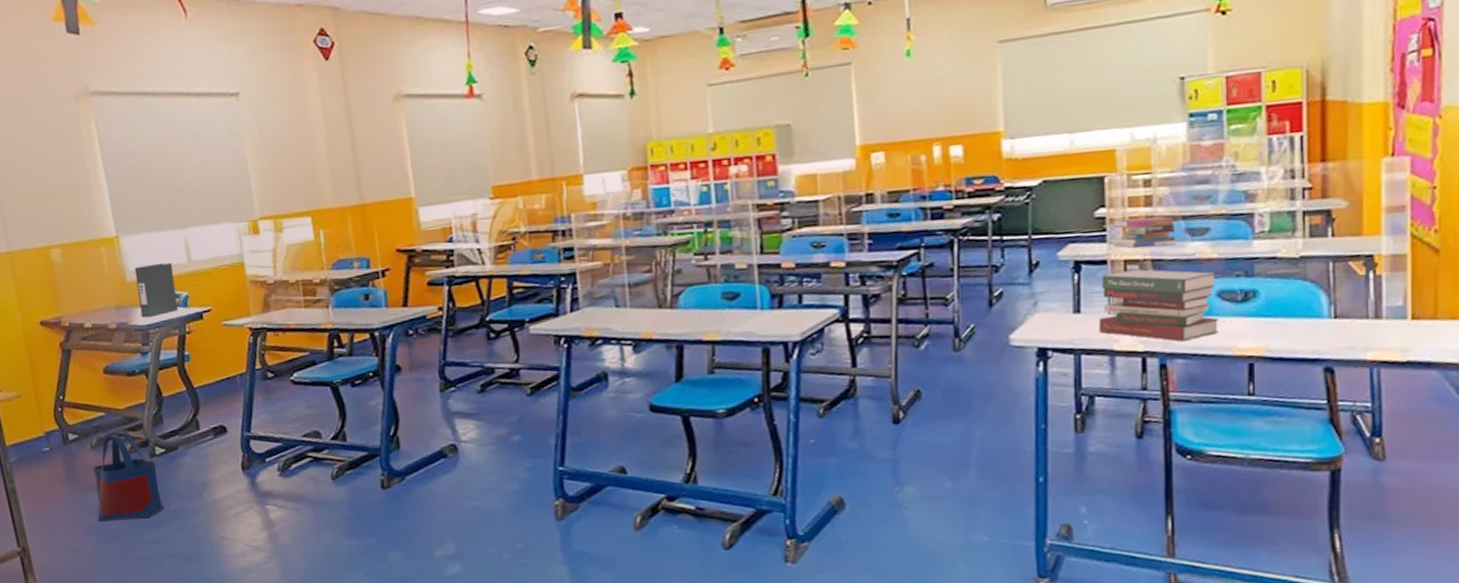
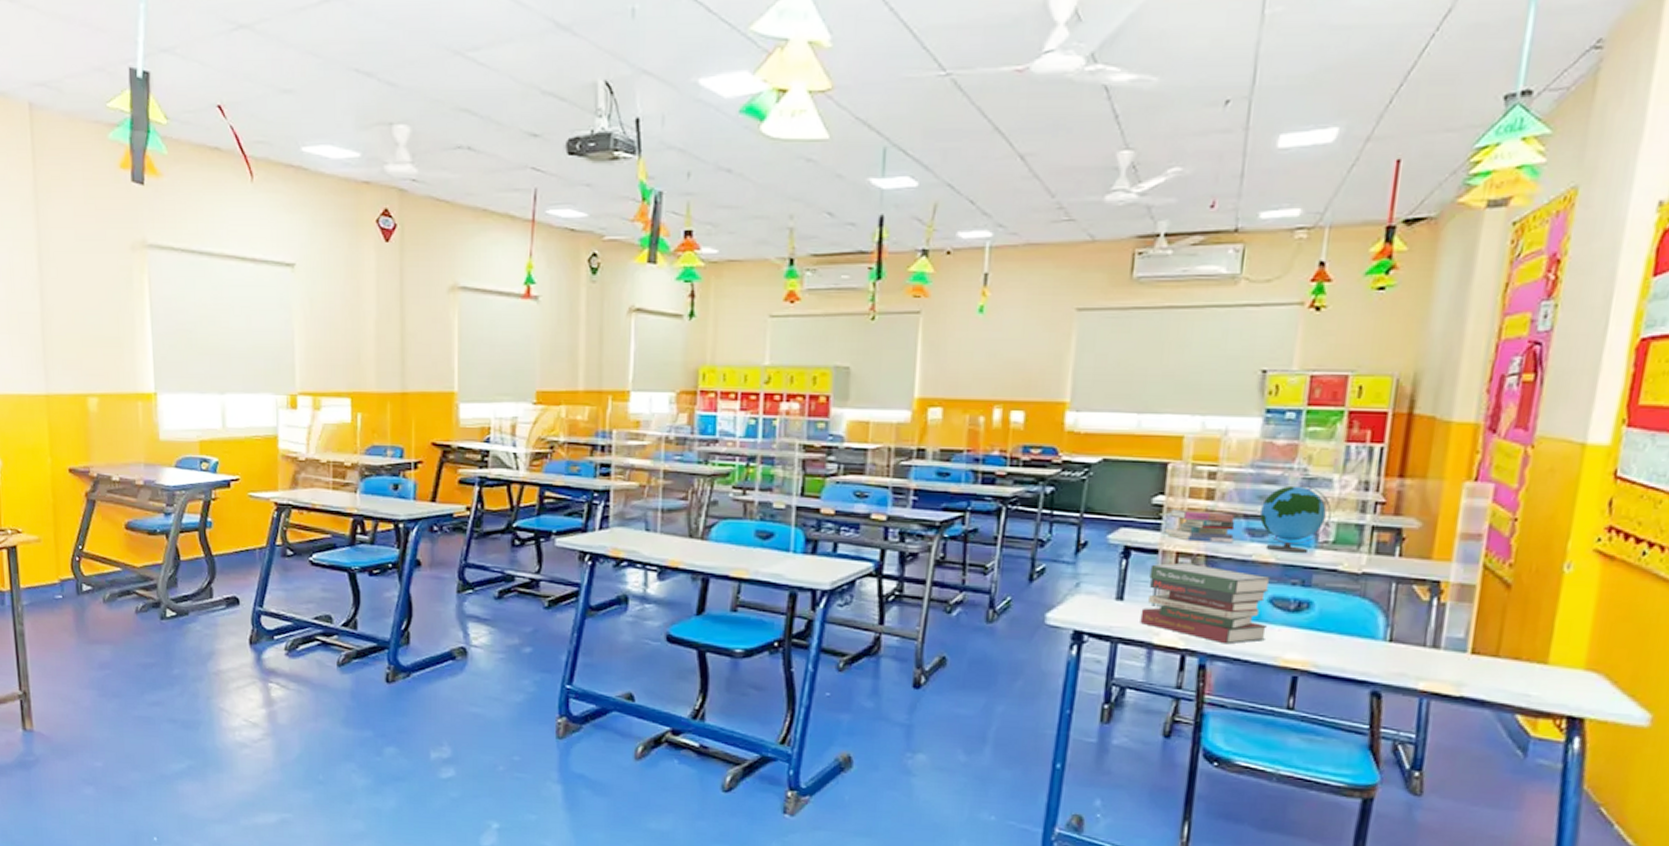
tote bag: present [93,430,165,522] -> none [100,588,168,680]
binder: present [134,263,179,318] -> none [168,425,207,479]
globe: none [1198,181,1263,247] -> present [1260,485,1332,554]

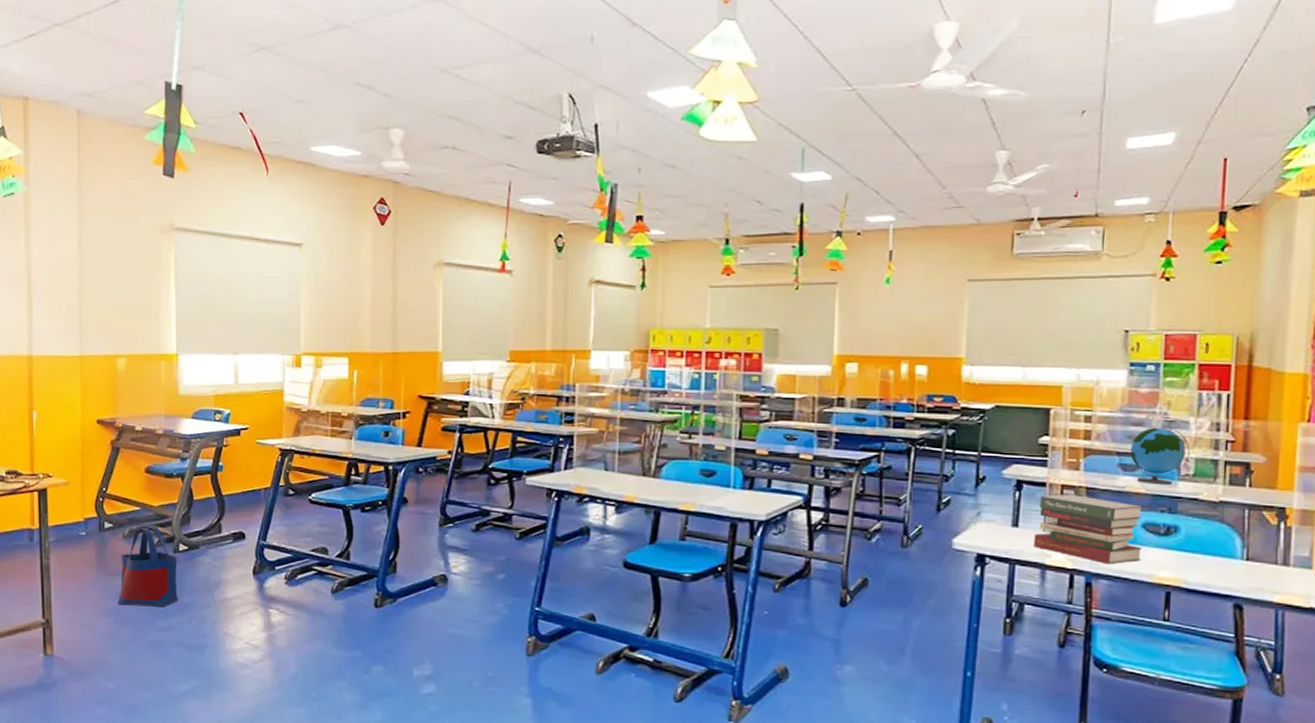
tote bag: none [100,588,168,680] -> present [117,525,179,607]
books: present [1164,509,1235,543] -> none [1050,448,1110,477]

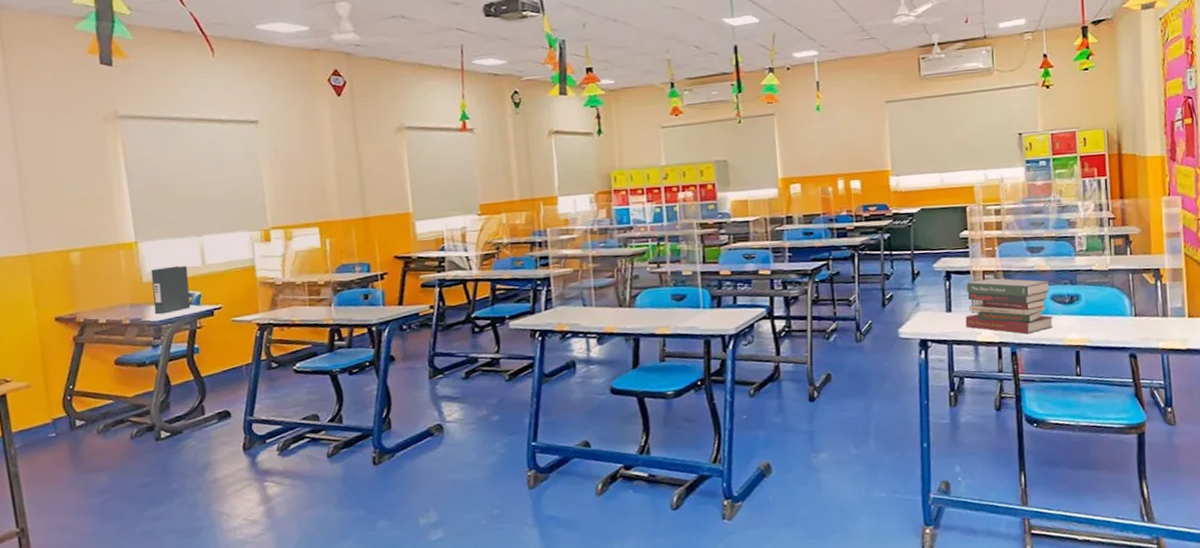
tote bag: present [117,525,179,607] -> none [98,416,167,502]
binder: none [186,382,221,429] -> present [151,265,191,315]
globe: present [1130,427,1190,486] -> none [1034,212,1081,262]

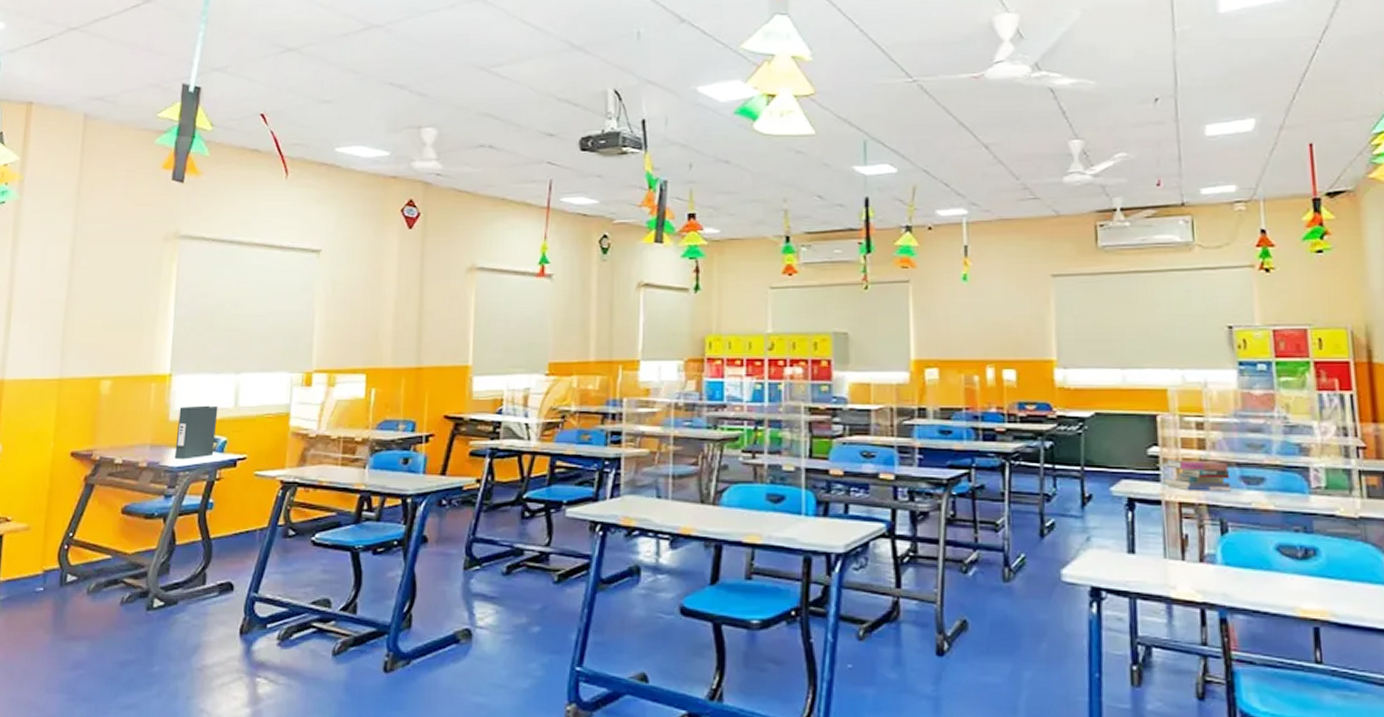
books: present [965,278,1054,335] -> none [1154,514,1280,596]
books: none [972,237,1020,262] -> present [1164,459,1231,492]

